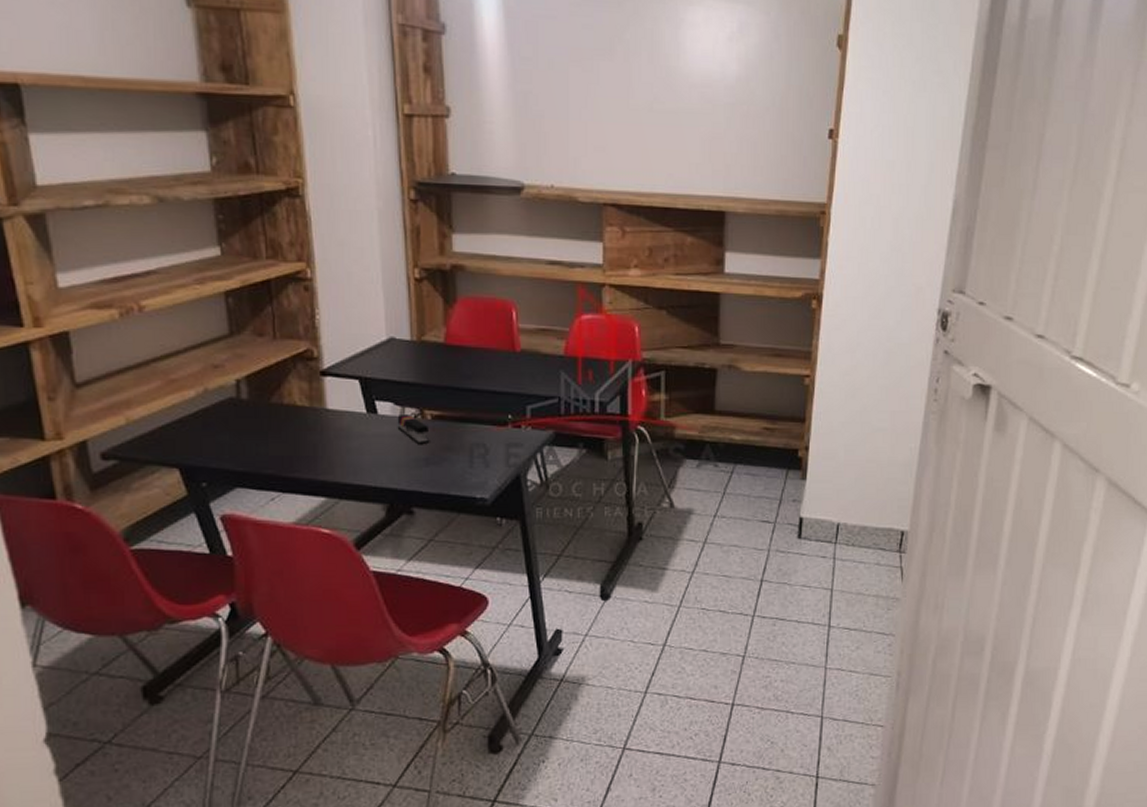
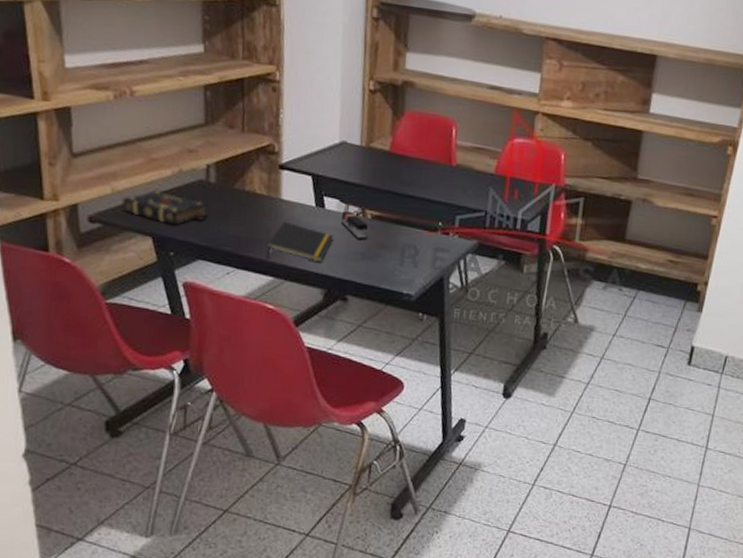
book: none [139,414,244,451] -> present [122,189,209,225]
notepad: none [314,433,391,477] -> present [266,221,334,262]

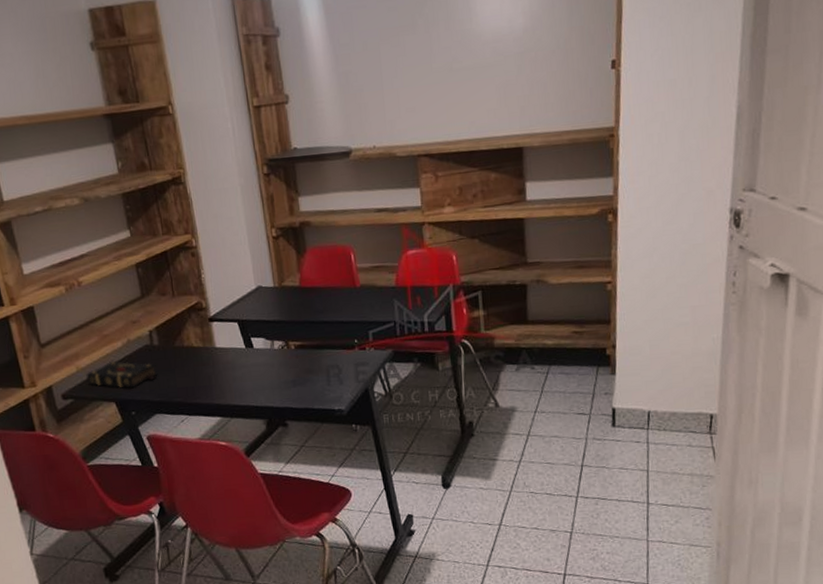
notepad: present [266,221,334,262] -> none [210,366,266,402]
stapler: present [340,210,368,240] -> none [268,345,295,369]

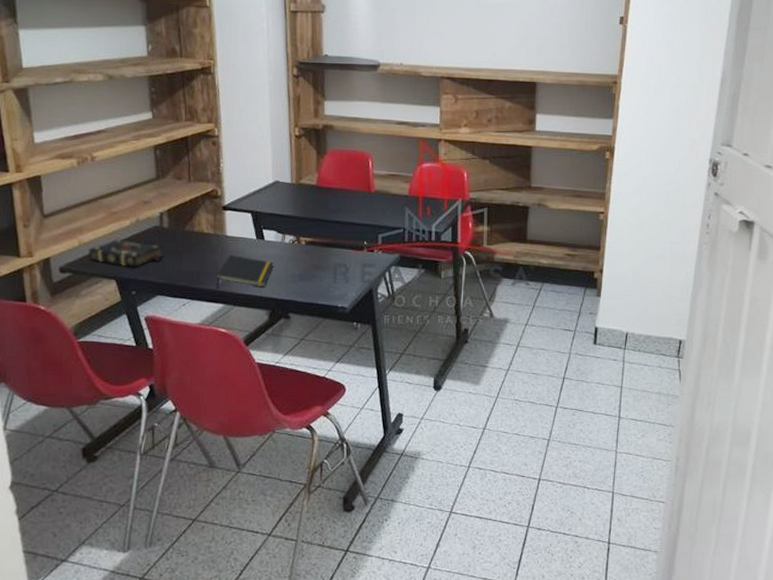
notepad: none [210,366,266,402] -> present [216,254,274,288]

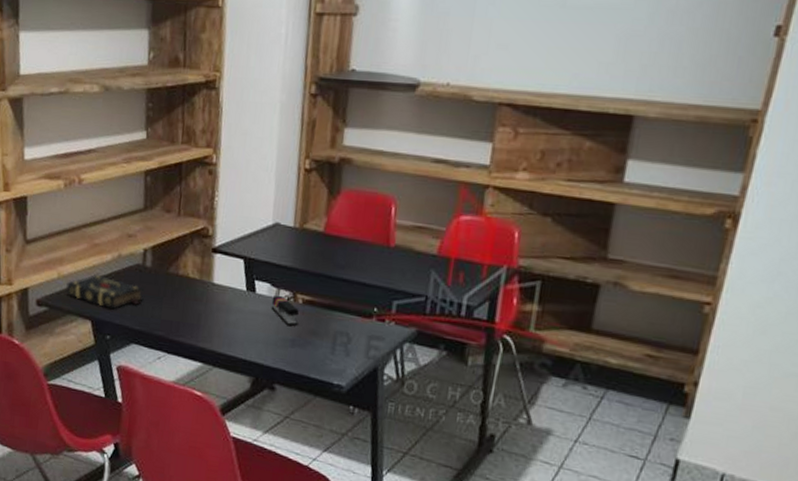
notepad: present [216,254,274,288] -> none [197,305,264,348]
stapler: none [279,240,304,263] -> present [271,295,299,326]

